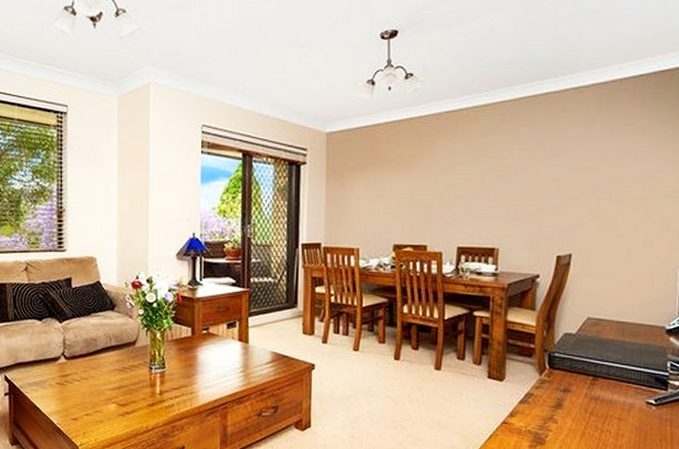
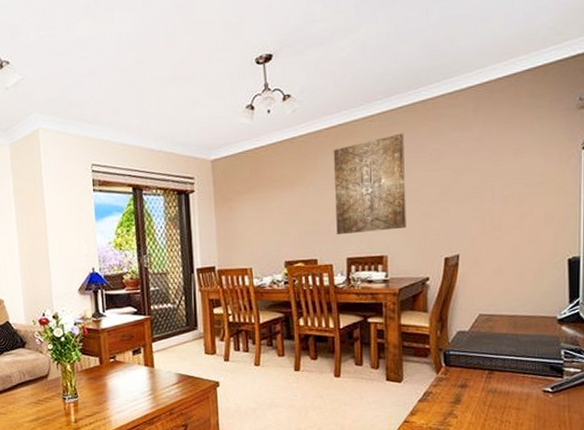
wall art: none [449,124,525,223] -> present [333,133,406,235]

